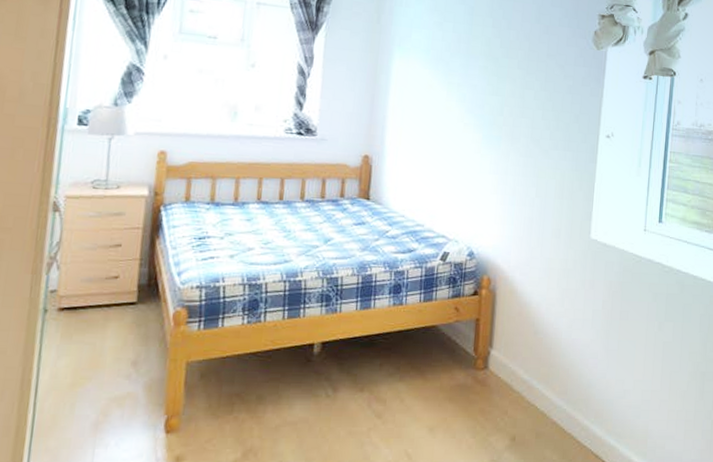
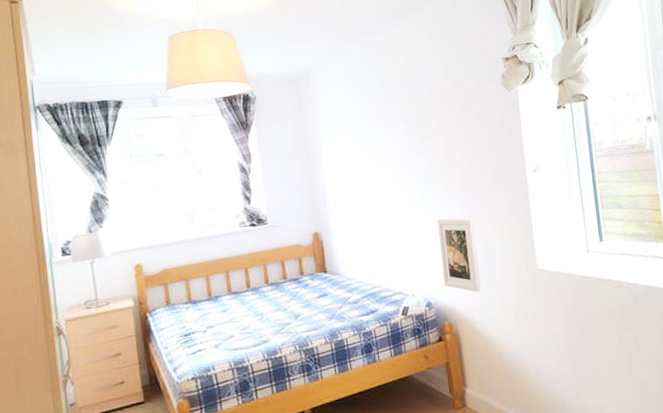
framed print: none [491,167,536,251] -> present [437,218,481,293]

